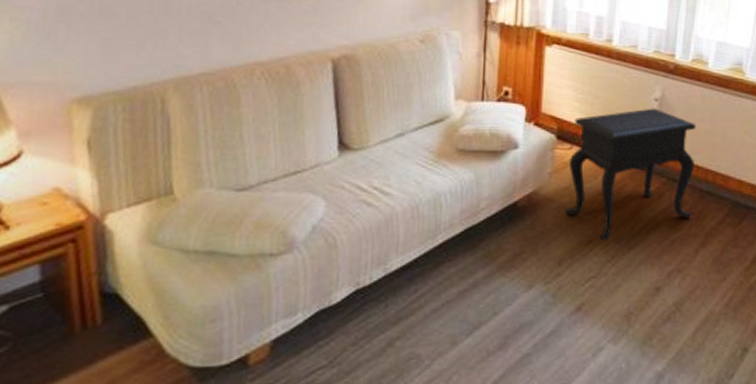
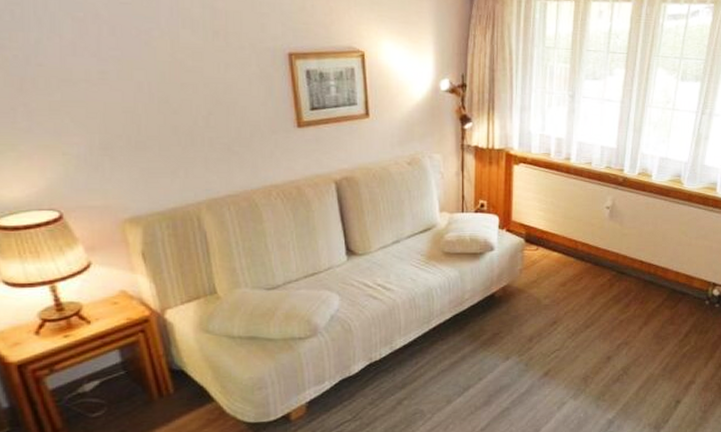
side table: present [566,108,697,240] -> none [534,215,641,322]

